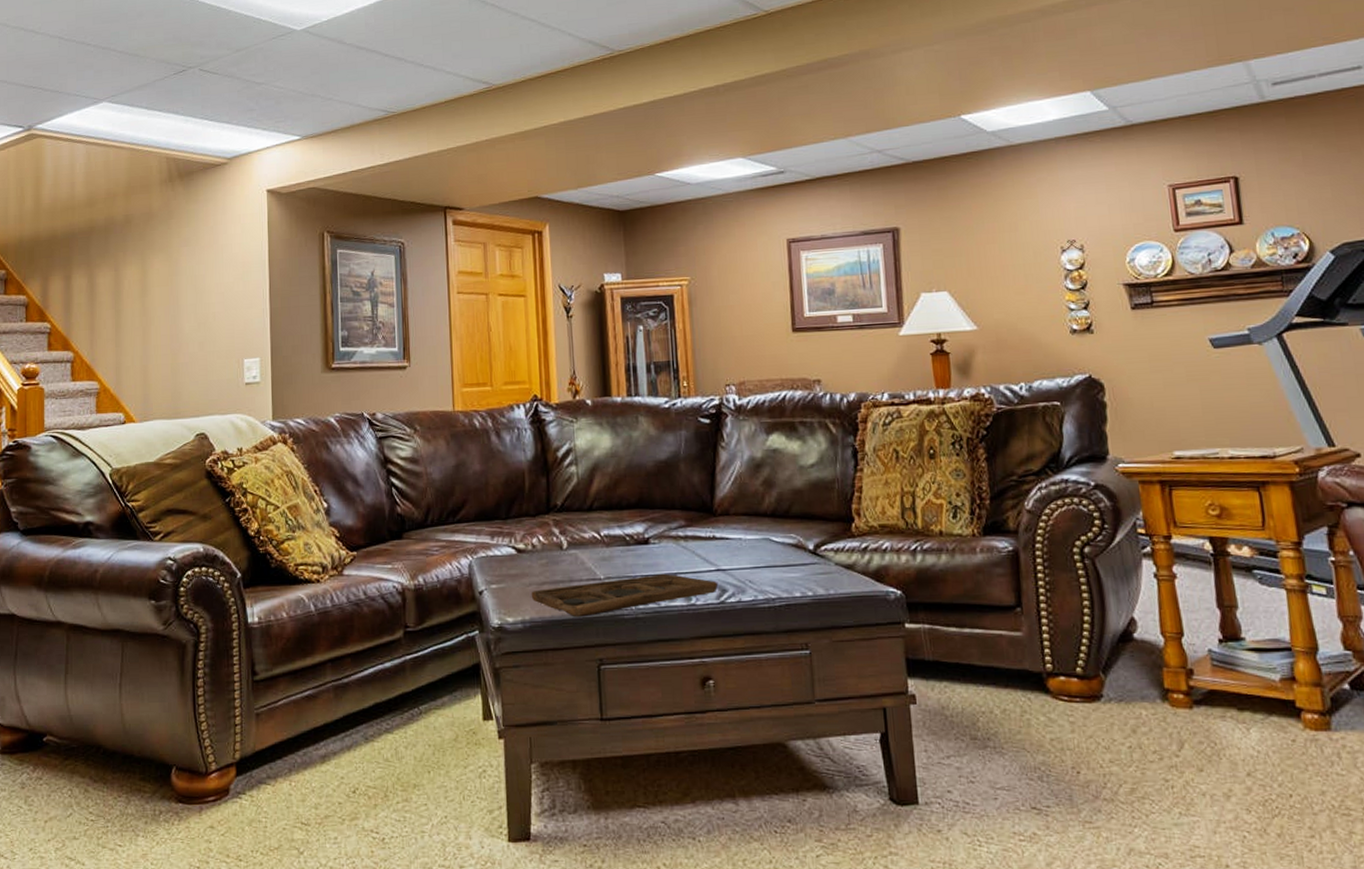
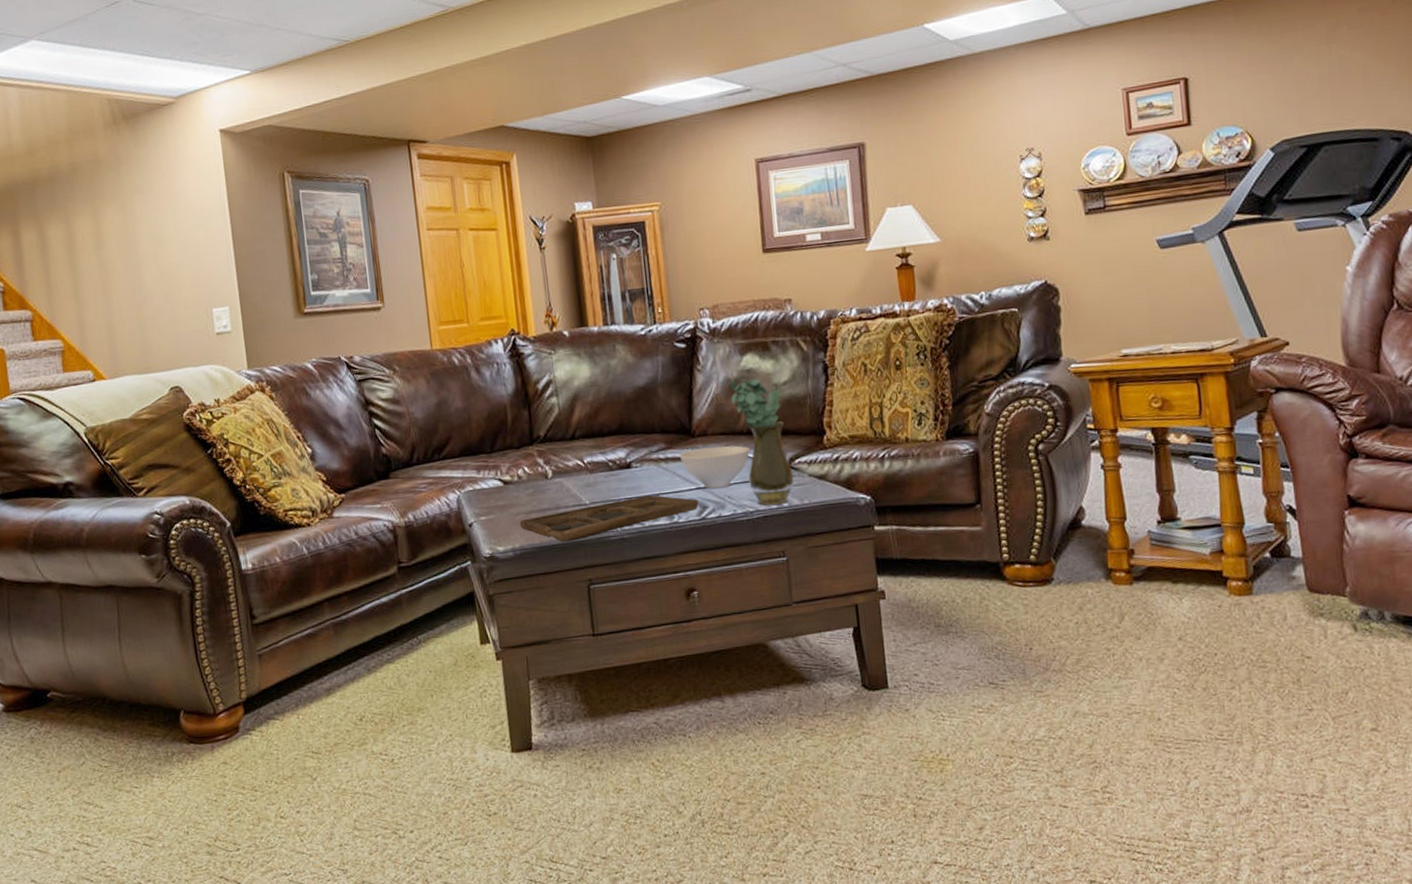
bowl: none [699,527,774,572] -> present [679,445,751,489]
vase: none [755,453,820,593] -> present [731,373,794,505]

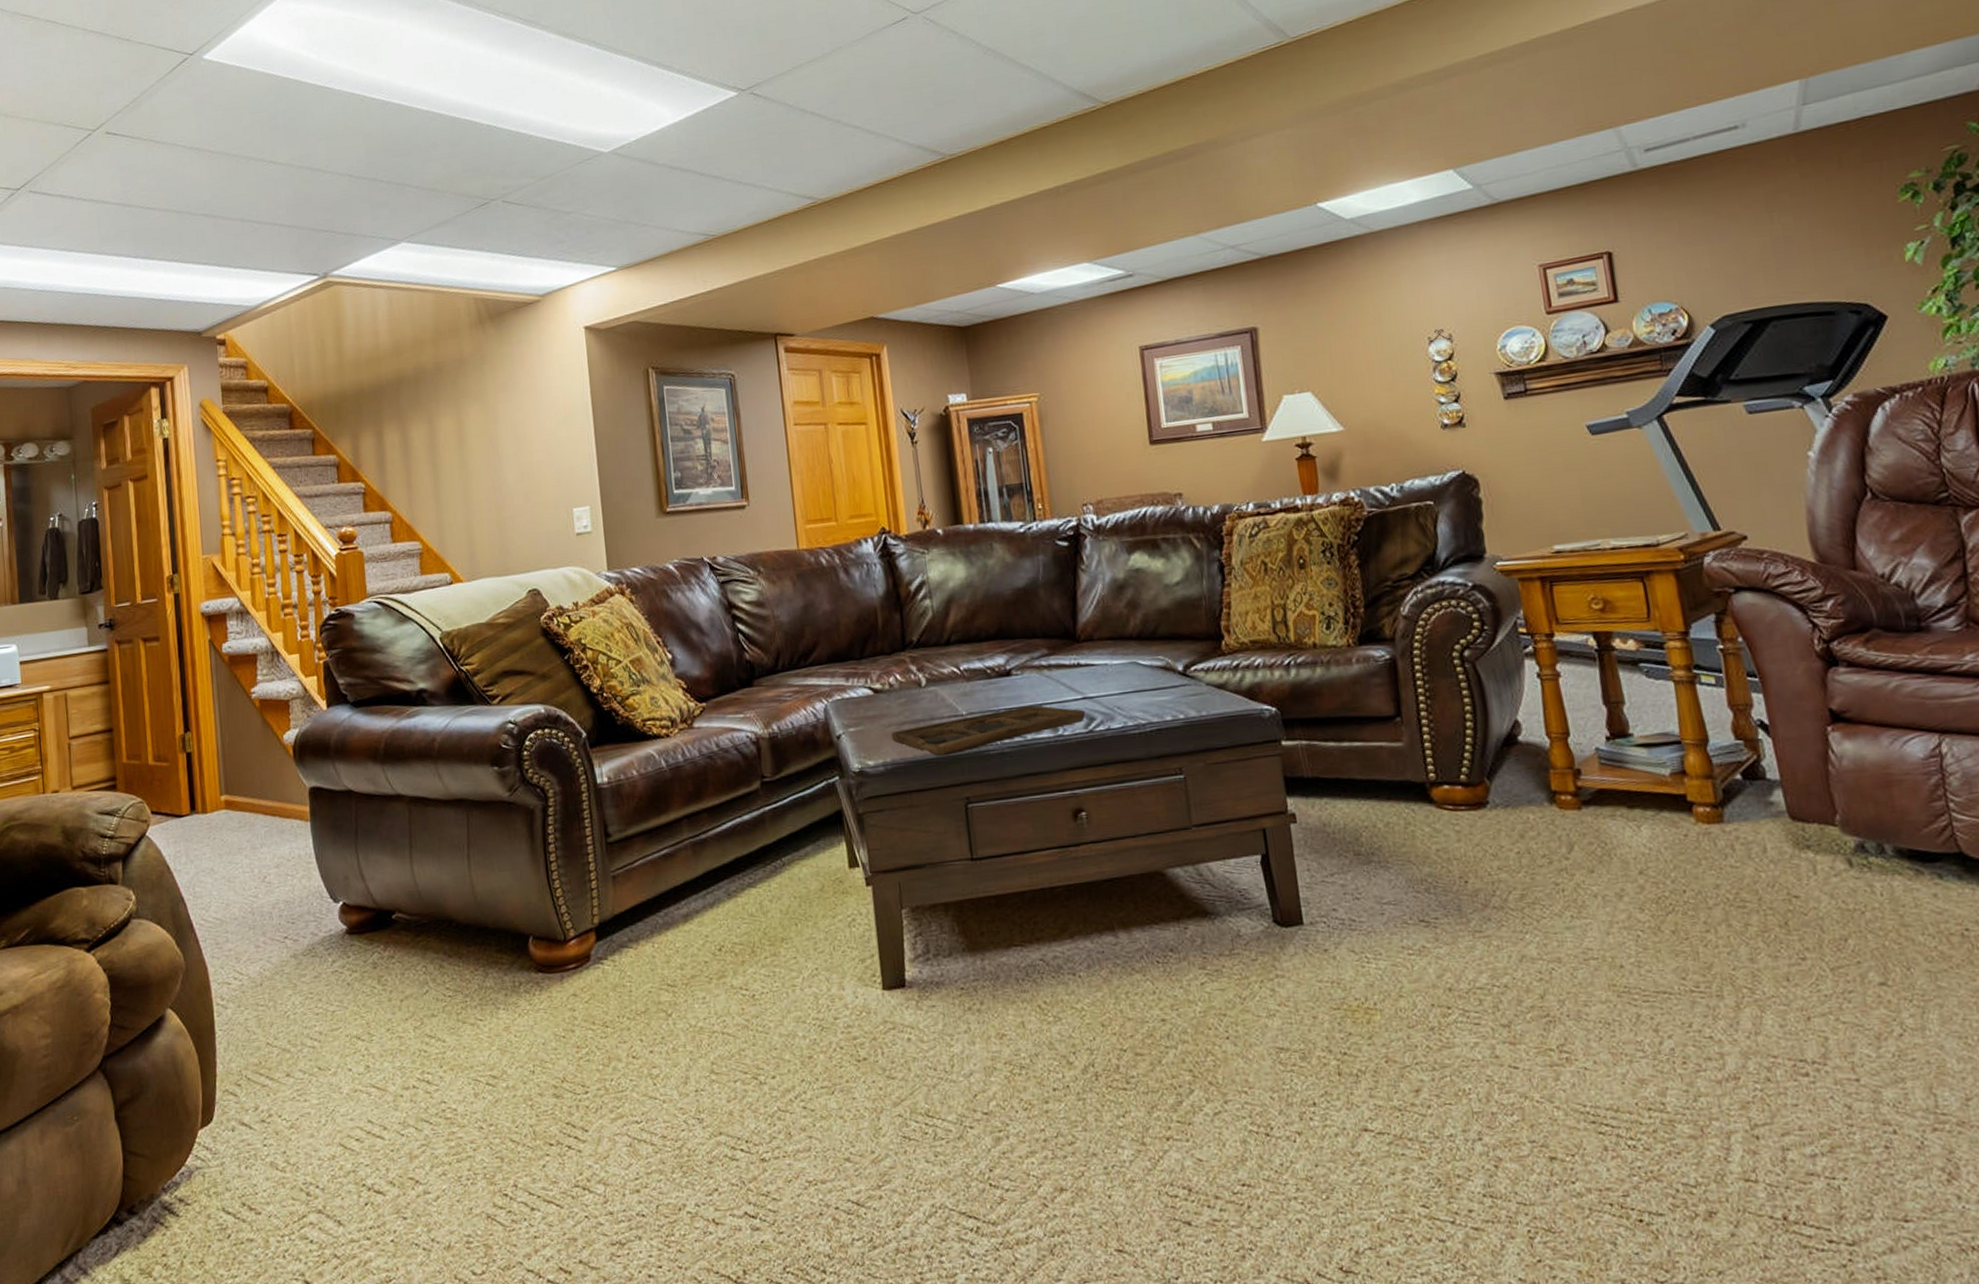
bowl: present [679,445,751,489] -> none [1063,651,1141,699]
vase: present [731,373,794,505] -> none [1118,573,1190,717]

